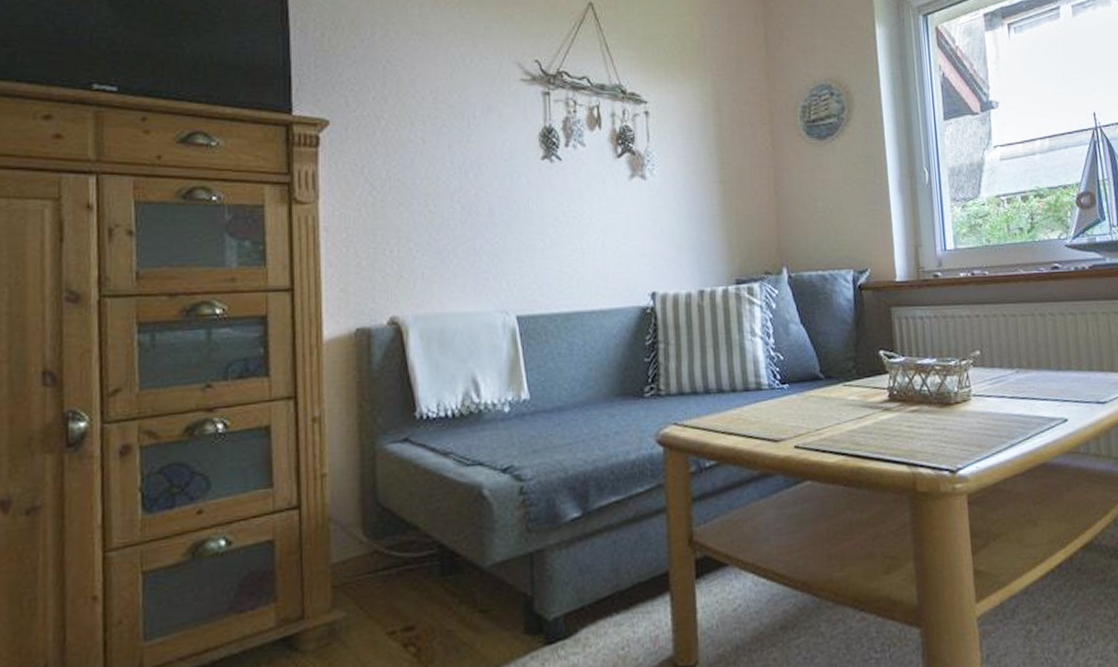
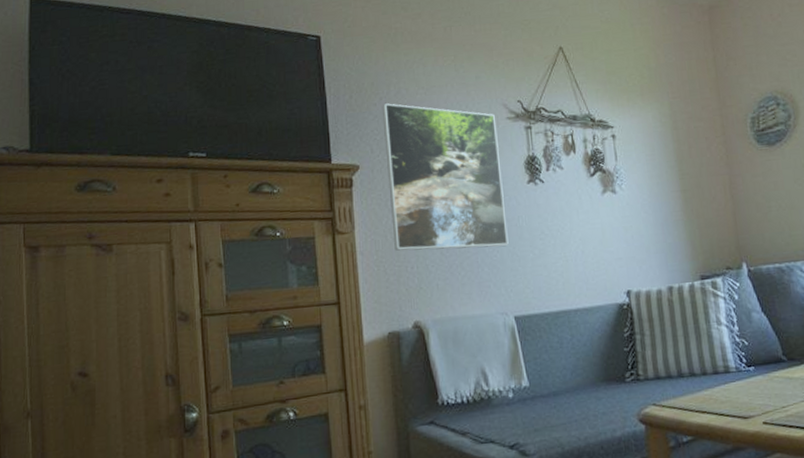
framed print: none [363,47,514,233] -> present [382,103,509,251]

